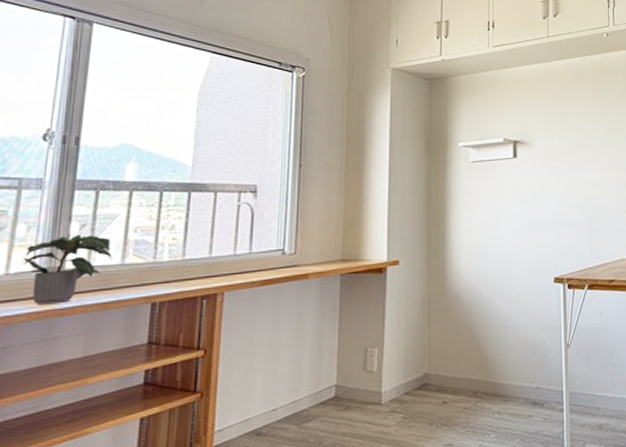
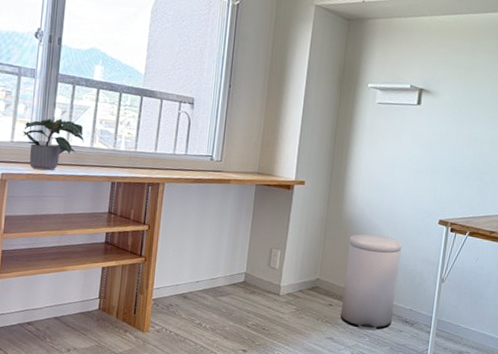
pedal bin: none [457,307,519,426] -> present [340,233,402,331]

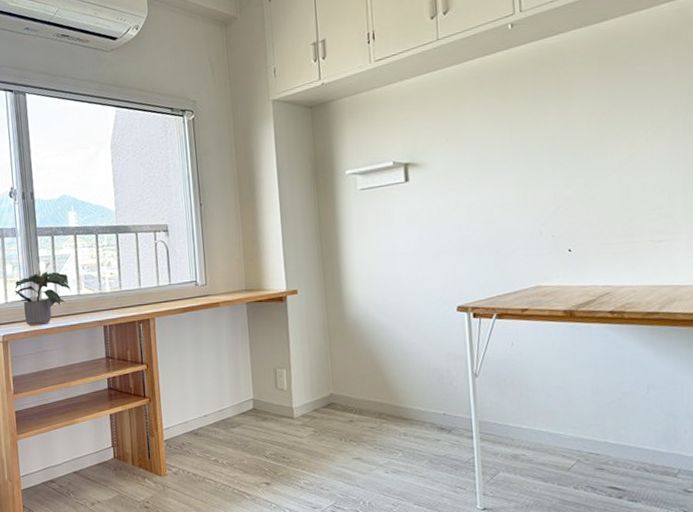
pedal bin: present [340,233,402,331] -> none [358,335,425,444]

